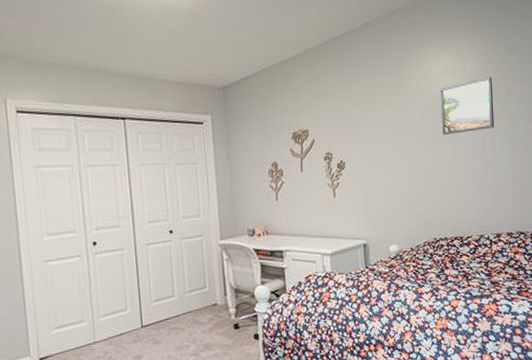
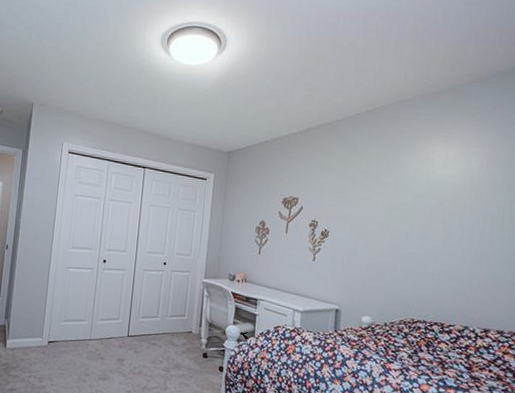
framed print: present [441,77,495,135] -> none [435,172,501,223]

